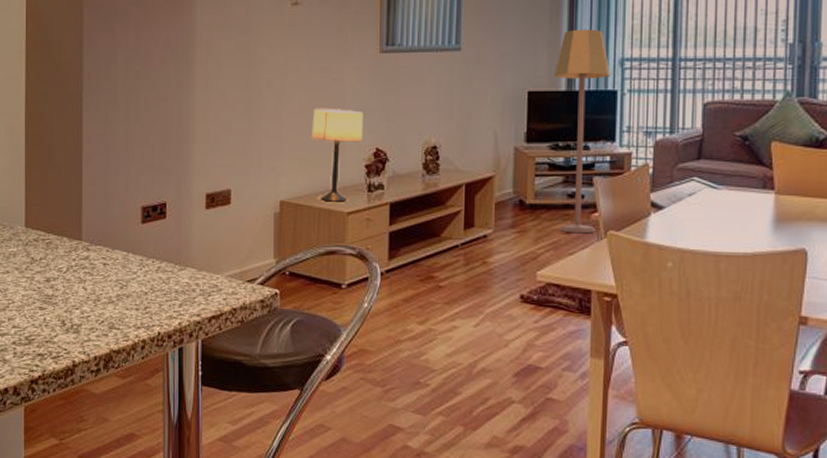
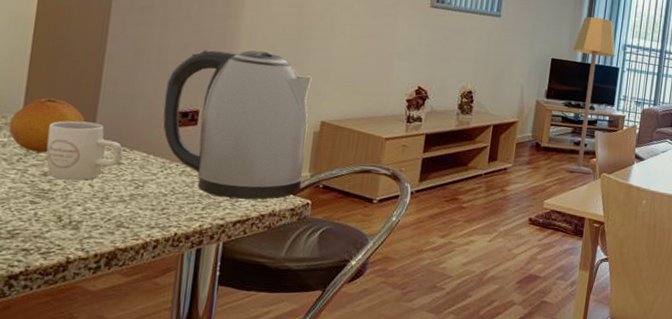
fruit: none [16,205,74,259] -> present [8,97,86,153]
mug: none [46,225,106,285] -> present [46,120,123,181]
kettle: none [135,131,268,293] -> present [163,49,311,200]
table lamp: present [312,109,363,202] -> none [359,45,410,129]

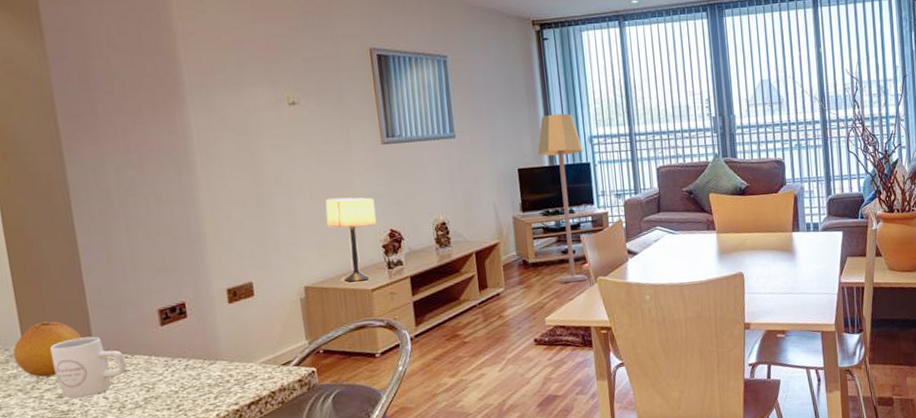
kettle: present [163,49,311,200] -> none [146,228,303,383]
table lamp: none [359,45,410,129] -> present [325,197,377,283]

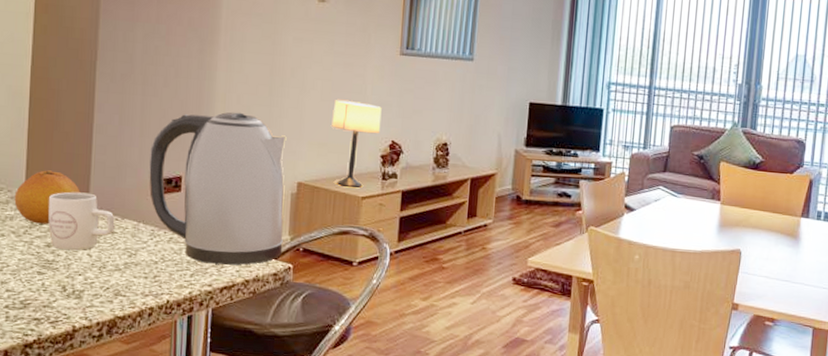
kettle: none [146,228,303,383] -> present [149,111,285,265]
lamp: present [538,113,588,283] -> none [548,53,599,228]

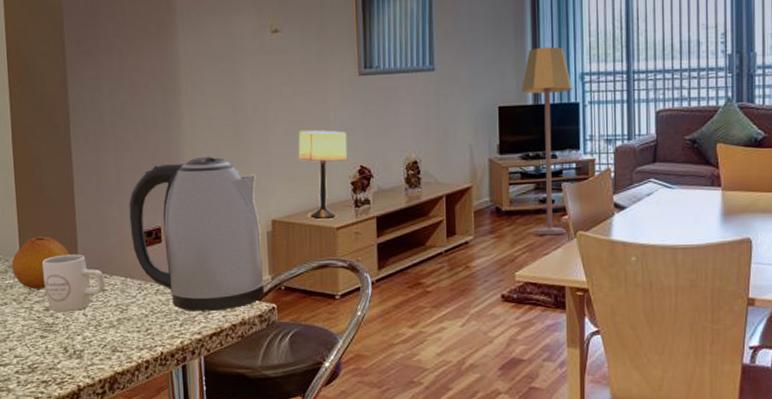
lamp: none [548,53,599,228] -> present [522,46,572,236]

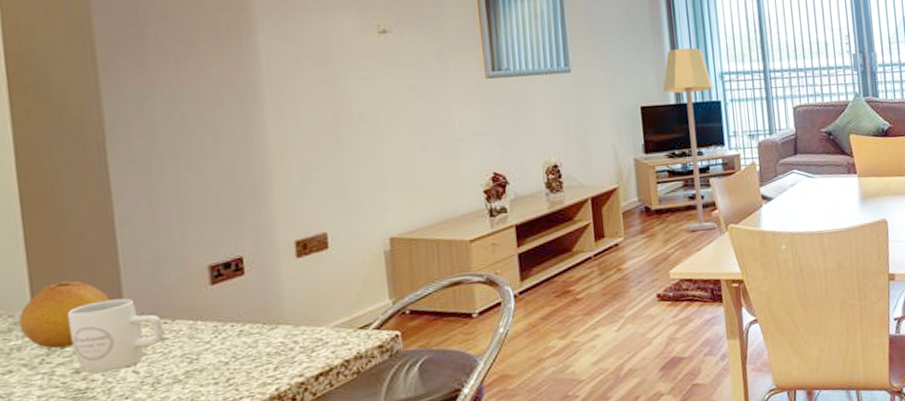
kettle: present [128,156,265,311] -> none [195,171,385,351]
table lamp: present [298,130,348,219] -> none [418,136,478,233]

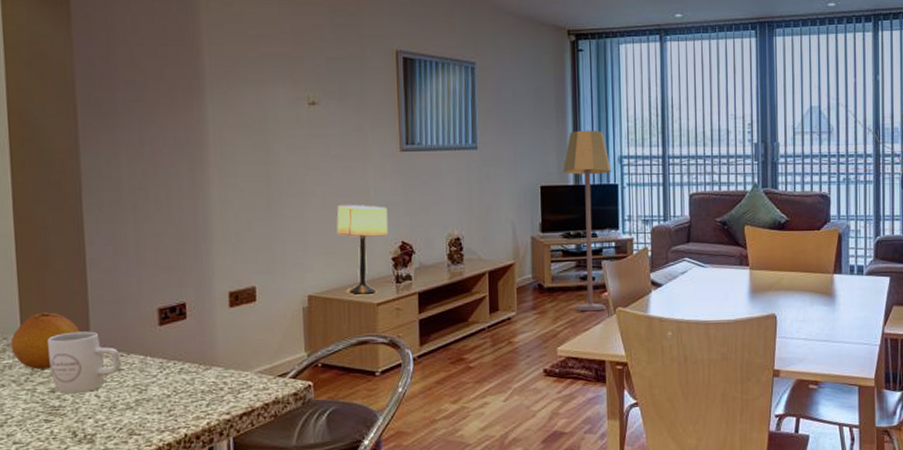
table lamp: none [418,136,478,233] -> present [337,205,389,294]

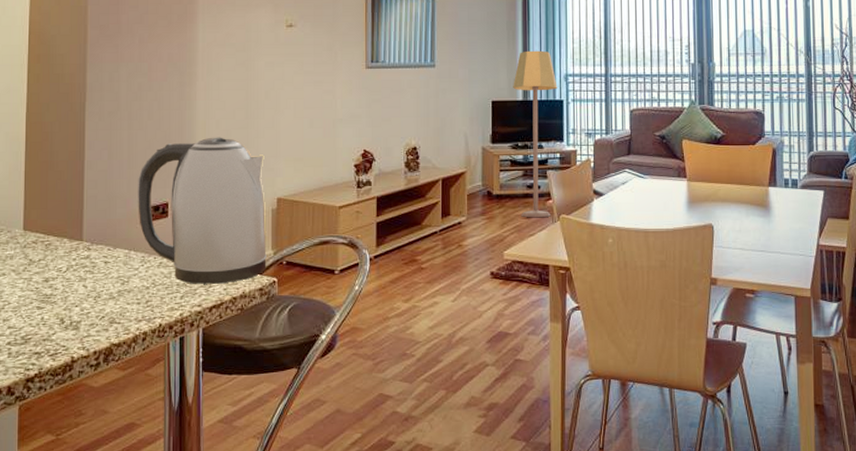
fruit: present [10,312,80,370] -> none [14,208,75,260]
mug: present [48,331,121,394] -> none [45,226,108,284]
kettle: none [149,229,300,391] -> present [138,137,267,284]
table lamp: present [337,205,389,294] -> none [306,116,352,198]

